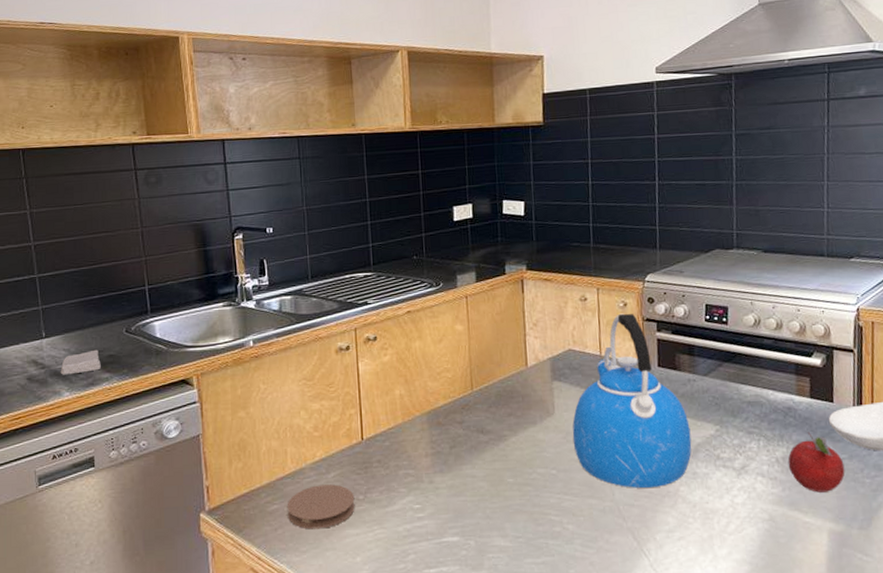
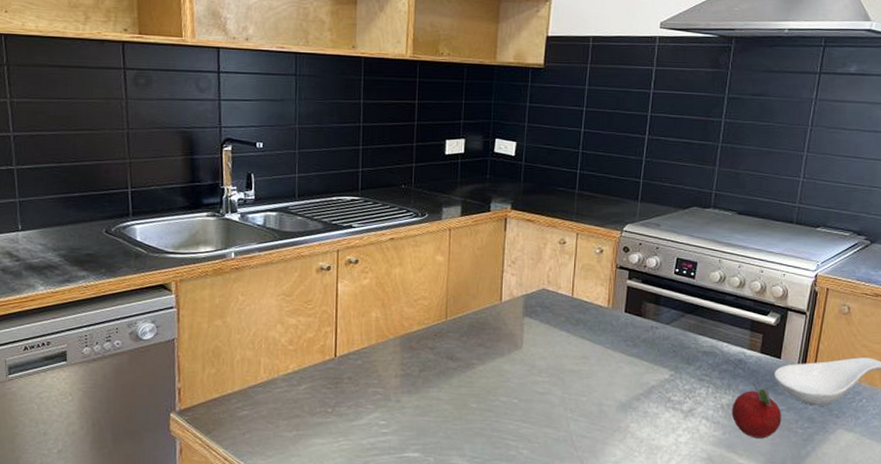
soap bar: present [60,349,101,375] -> none [35,247,78,270]
coaster: present [287,484,355,530] -> none [256,395,323,436]
kettle: present [572,313,692,488] -> none [536,259,647,422]

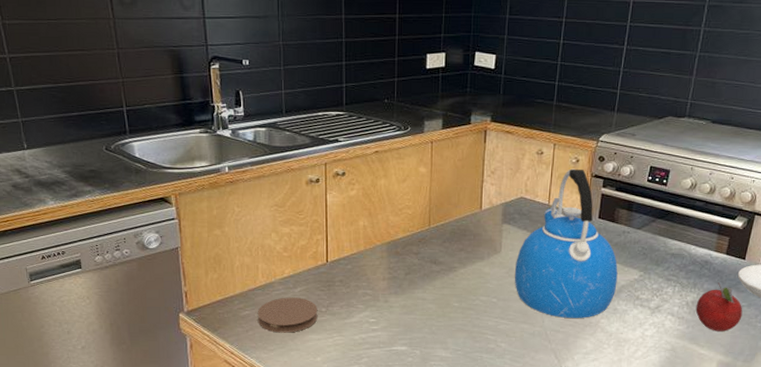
coaster: none [256,395,323,436] -> present [257,297,318,333]
kettle: none [536,259,647,422] -> present [514,168,618,318]

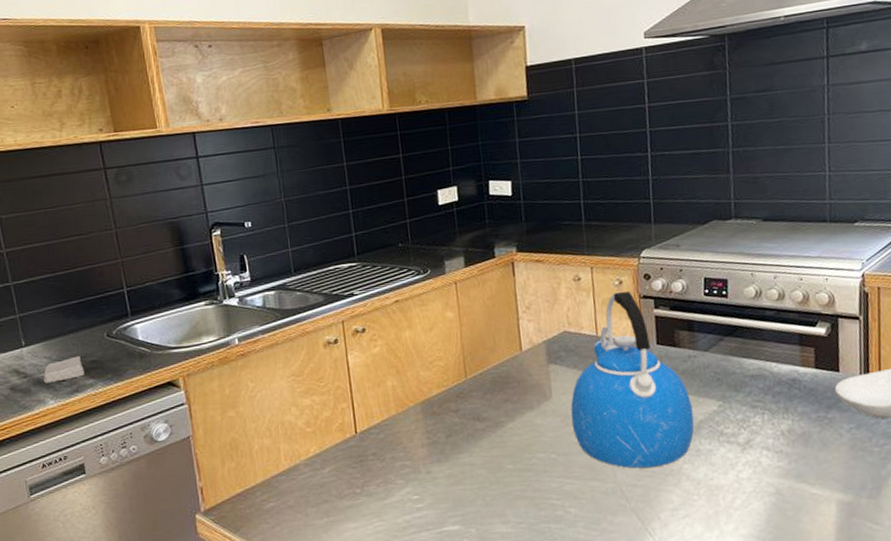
soap bar: none [44,164,83,185] -> present [43,355,84,383]
coaster: present [257,297,318,333] -> none [283,479,353,526]
fruit: present [695,282,743,332] -> none [793,403,853,464]

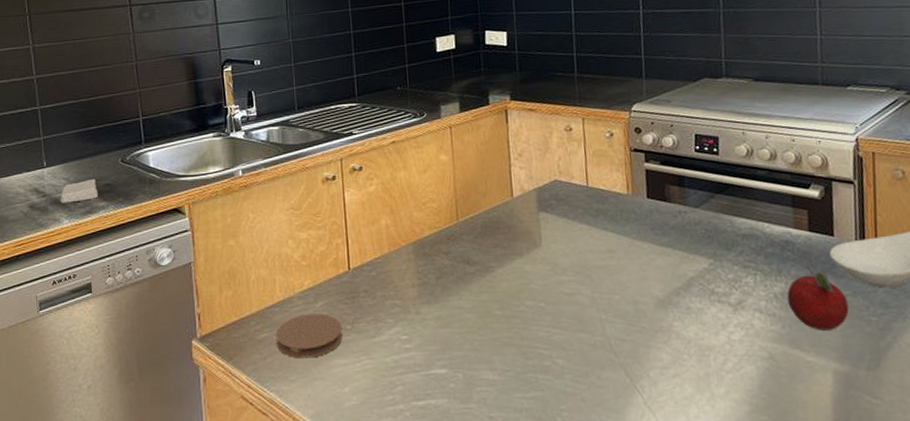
coaster: none [283,479,353,526] -> present [276,313,343,359]
kettle: present [571,291,695,469] -> none [560,143,685,323]
fruit: none [793,403,853,464] -> present [787,267,850,331]

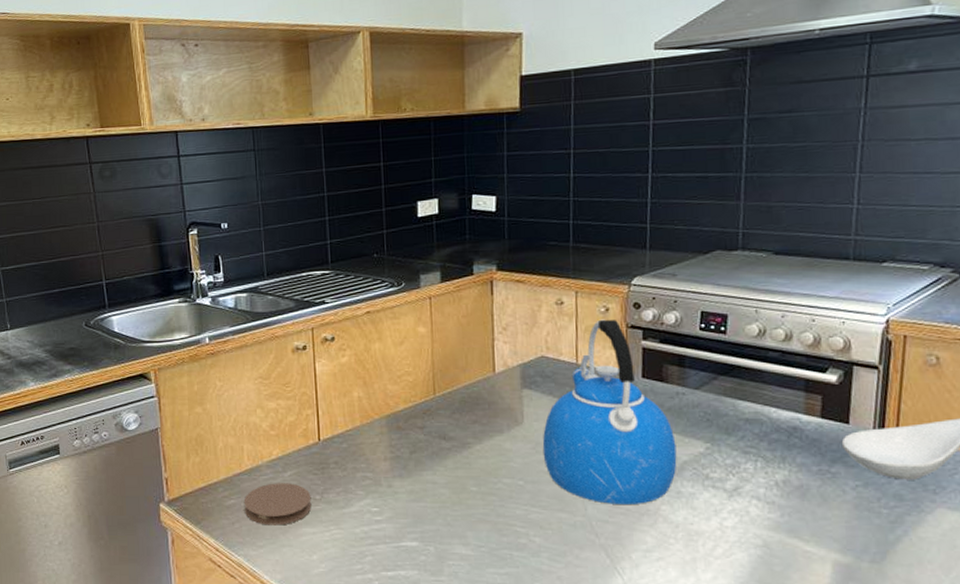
soap bar: present [60,178,98,203] -> none [25,342,63,366]
kettle: none [560,143,685,323] -> present [542,319,677,504]
fruit: present [787,267,850,331] -> none [789,455,858,521]

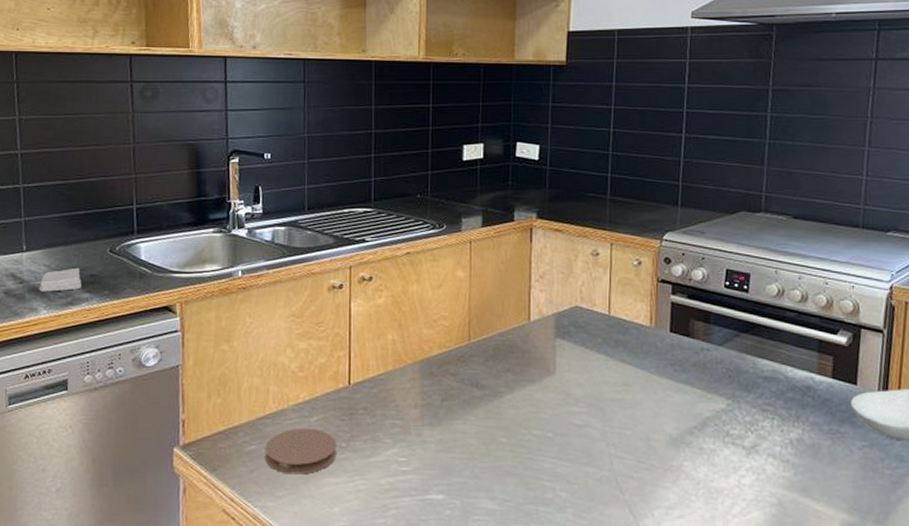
soap bar: none [25,342,63,366] -> present [39,267,82,292]
kettle: present [542,319,677,504] -> none [573,272,700,460]

